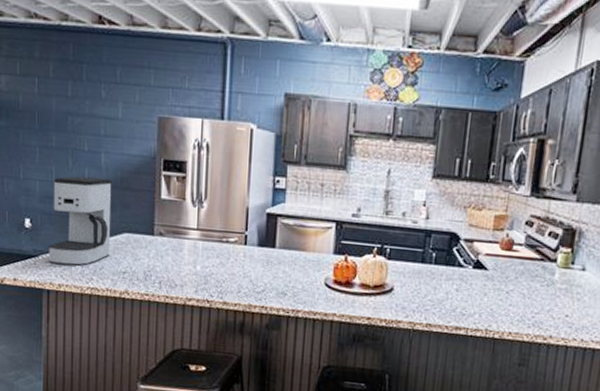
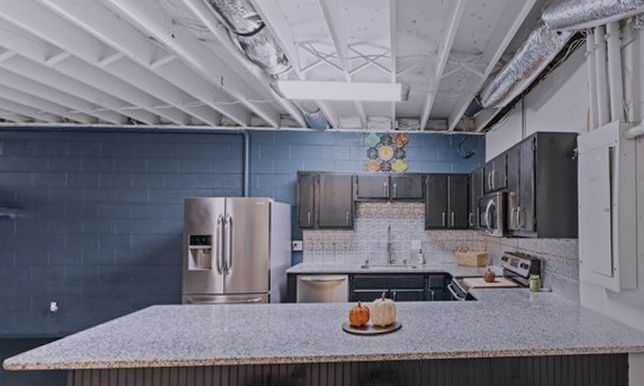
coffee maker: present [49,176,112,266] -> none [75,257,141,343]

